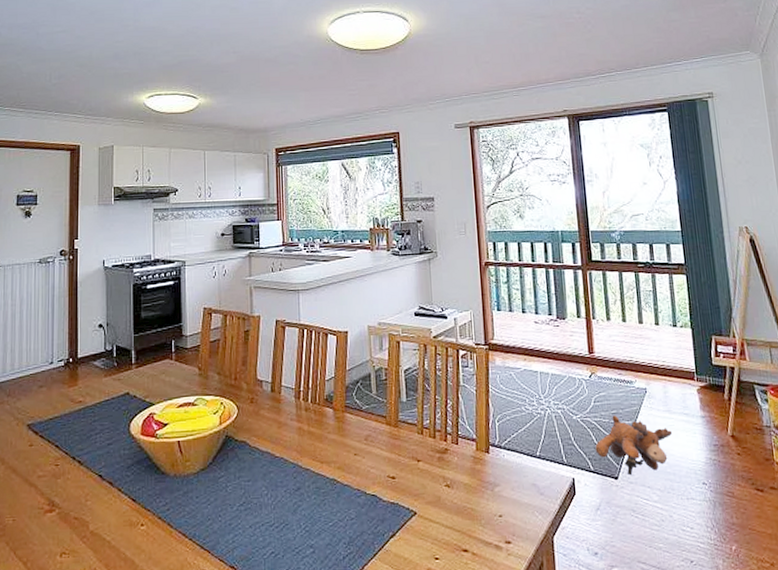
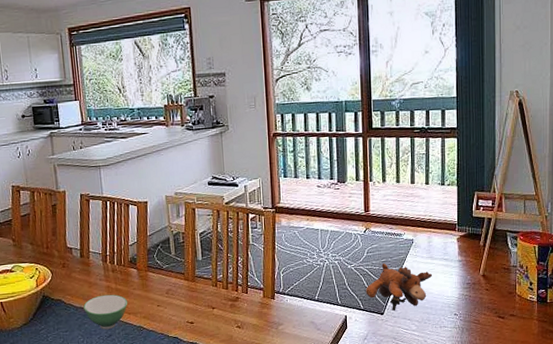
bowl: none [270,437,321,482] -> present [83,294,128,330]

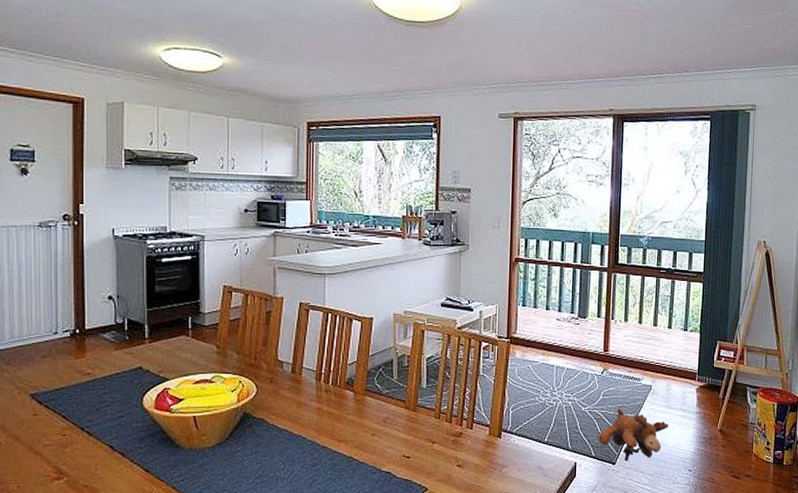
bowl: present [83,294,128,330] -> none [288,417,340,458]

